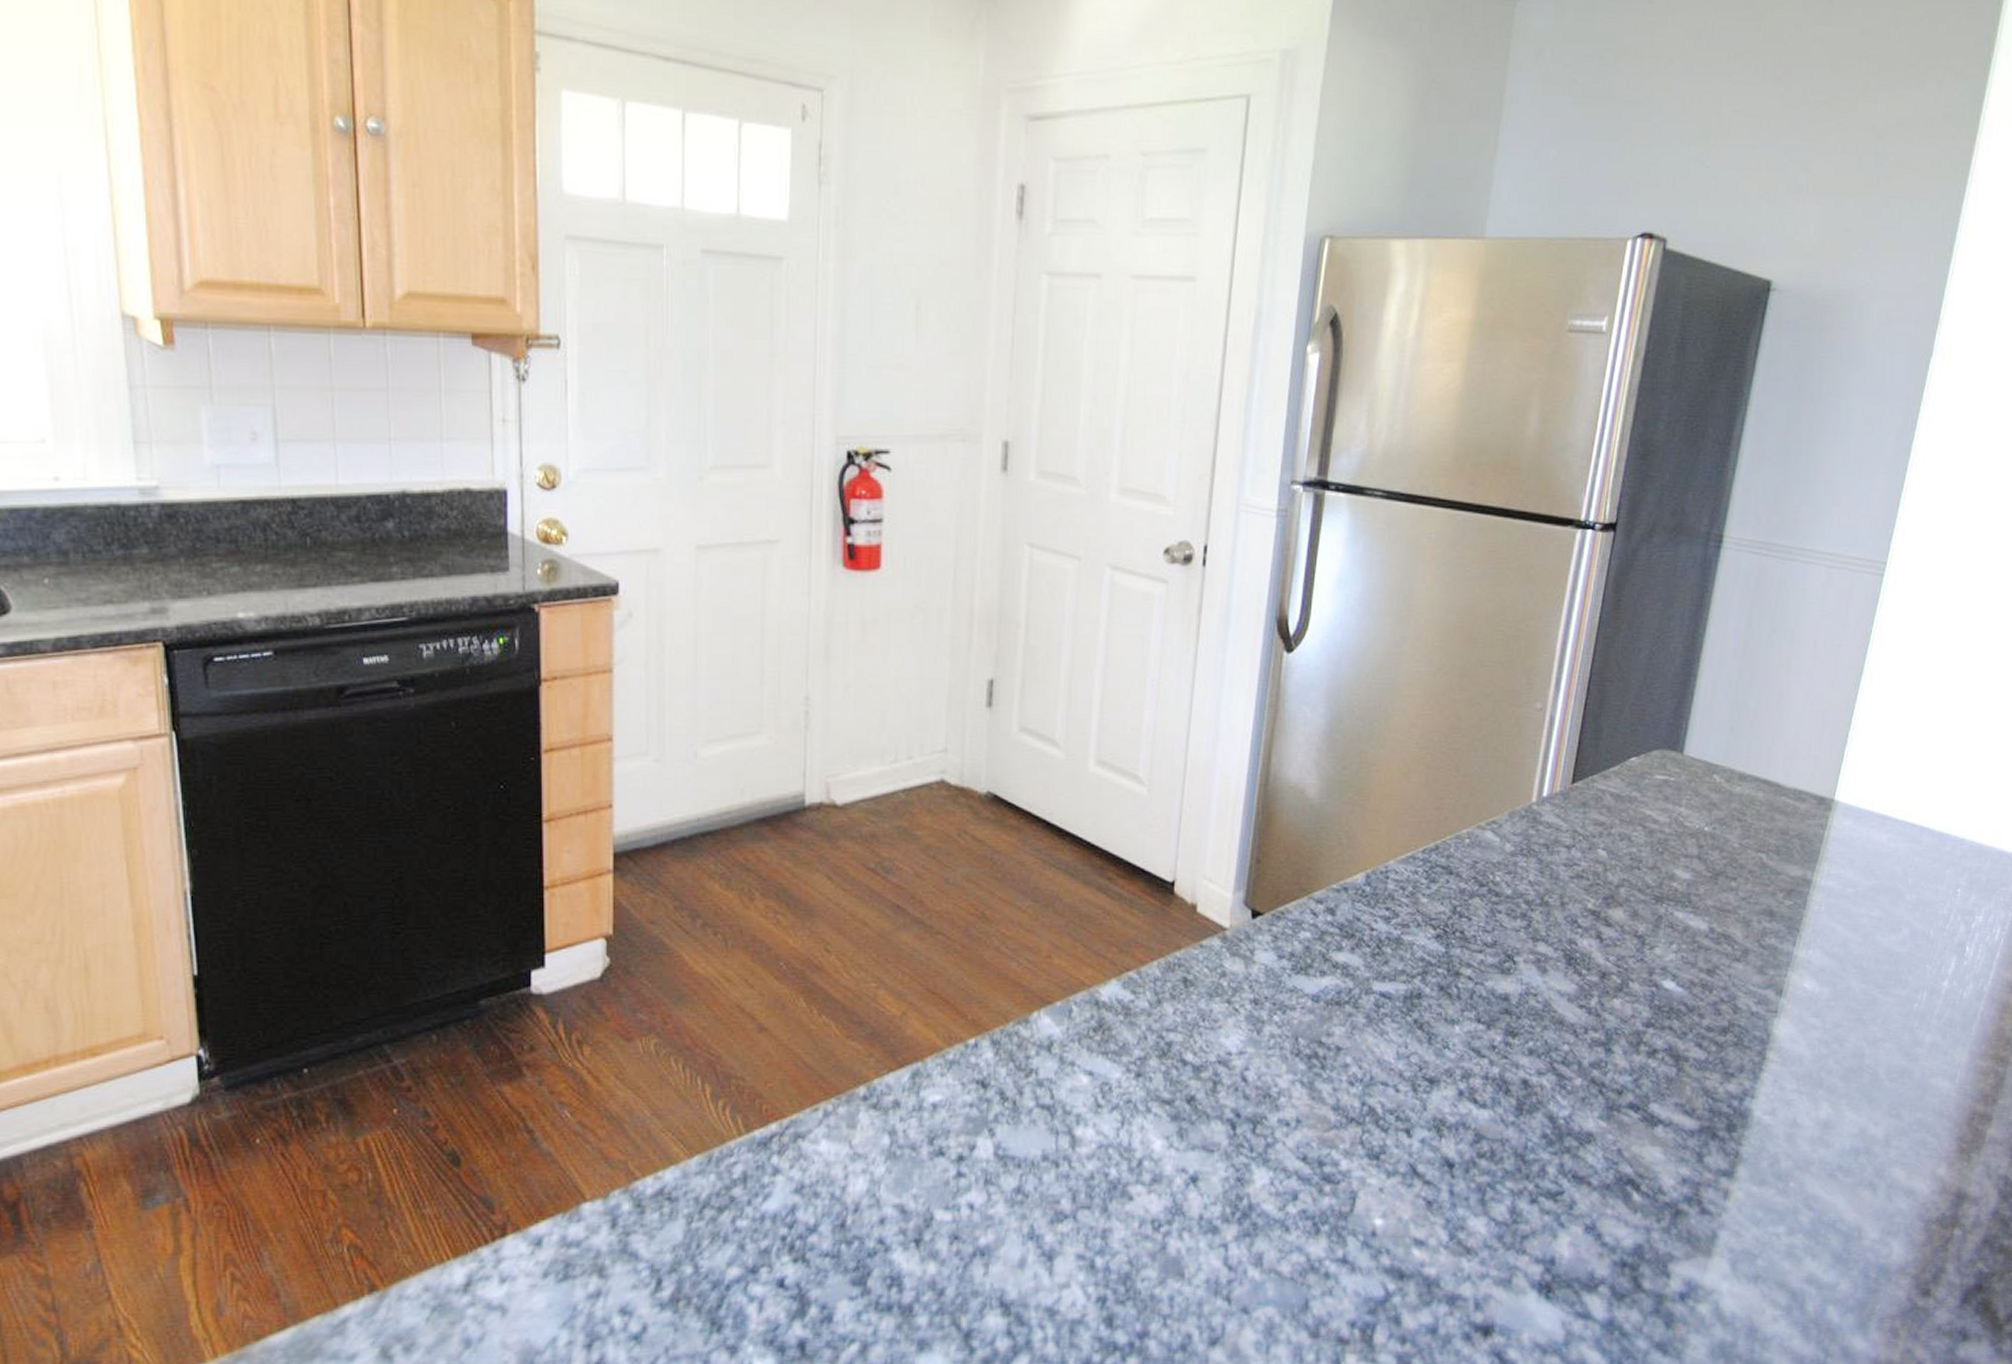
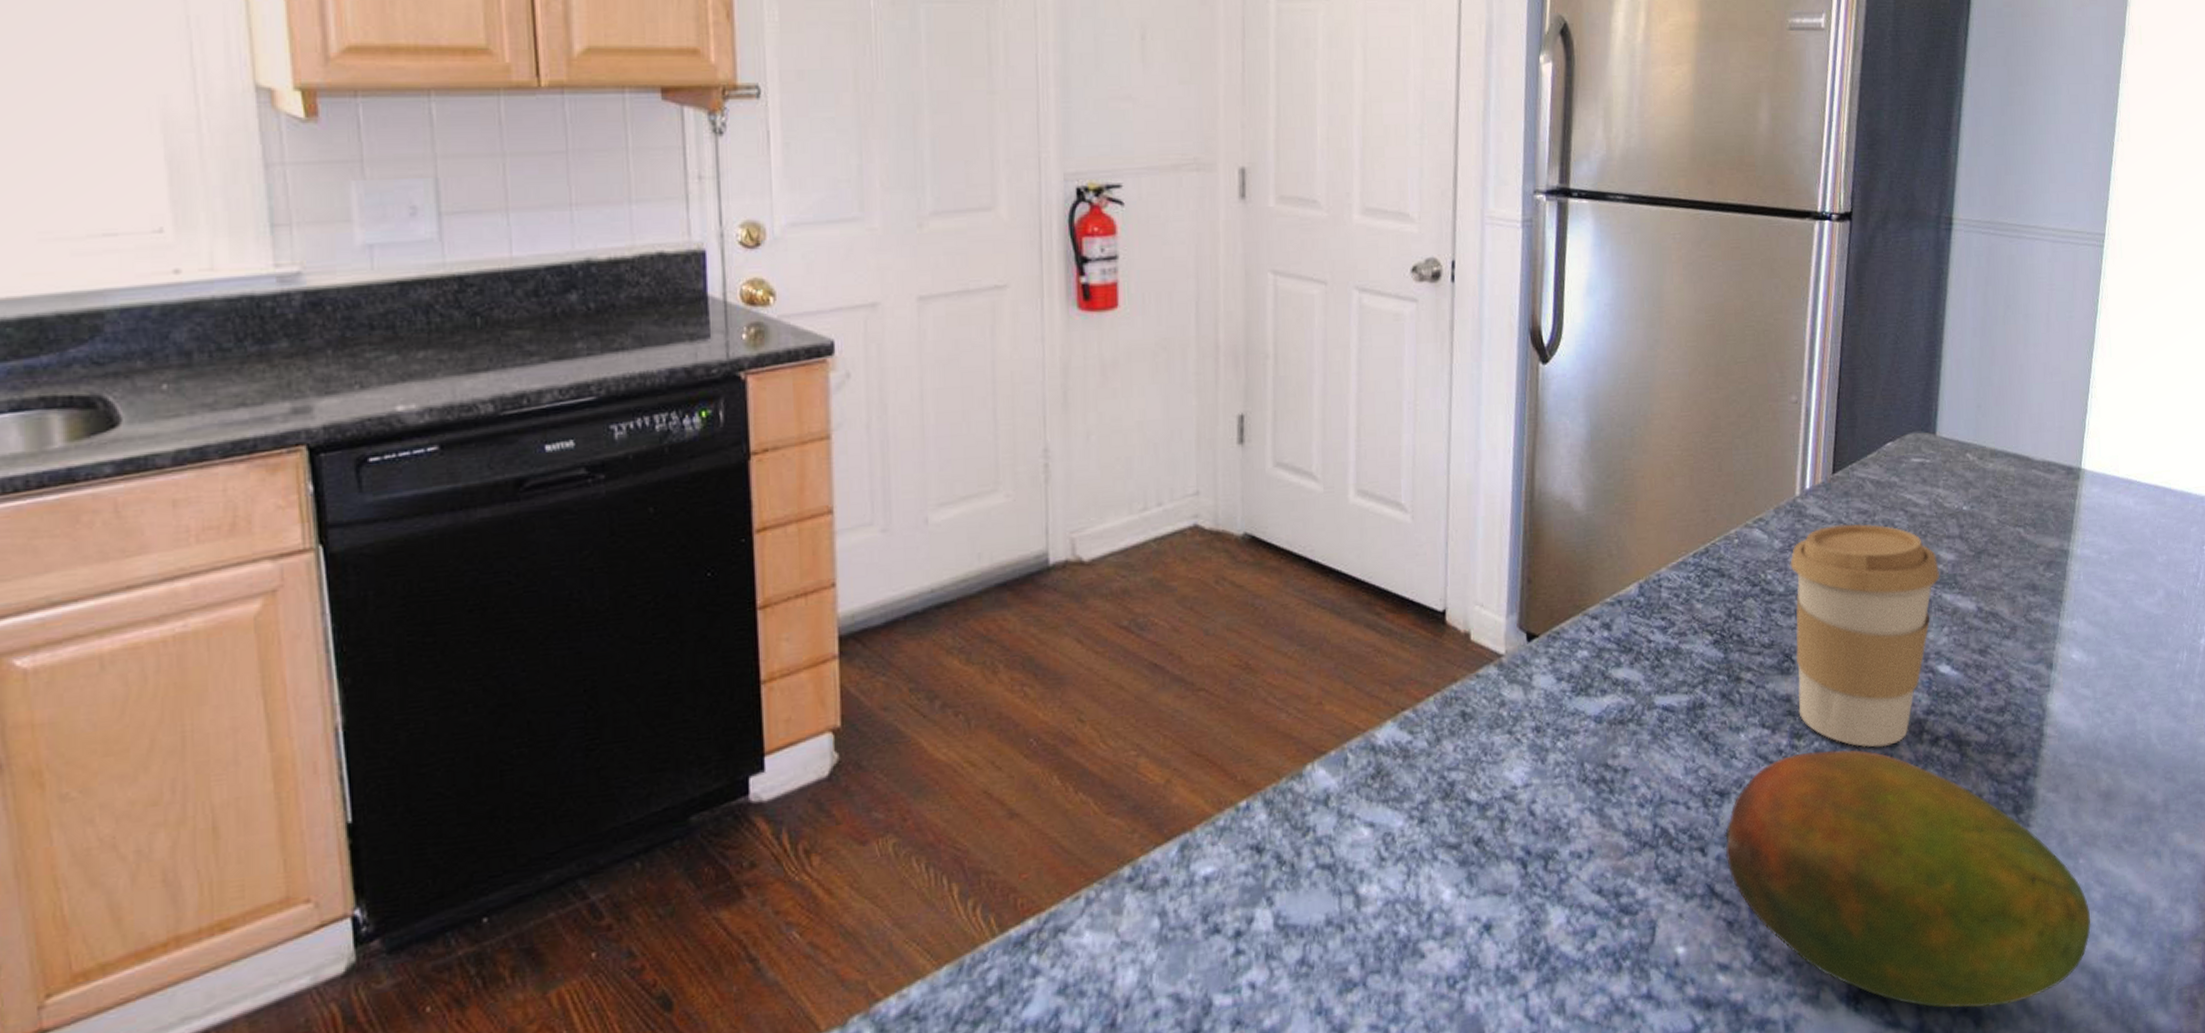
fruit: none [1430,1051,1796,1312] -> present [1724,750,2091,1009]
coffee cup: none [1515,834,1674,1054] -> present [1790,524,1941,748]

